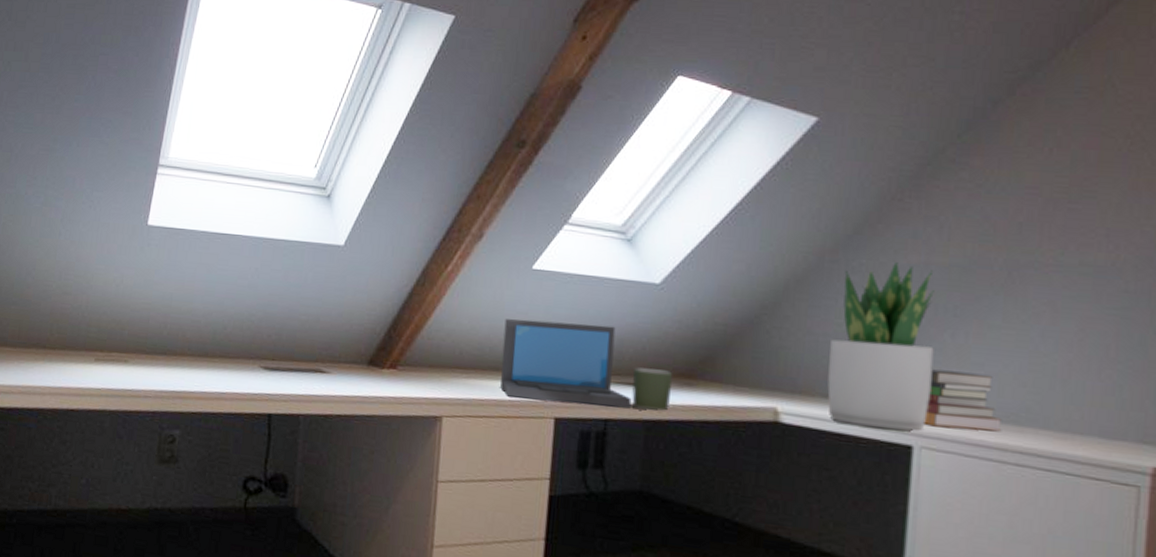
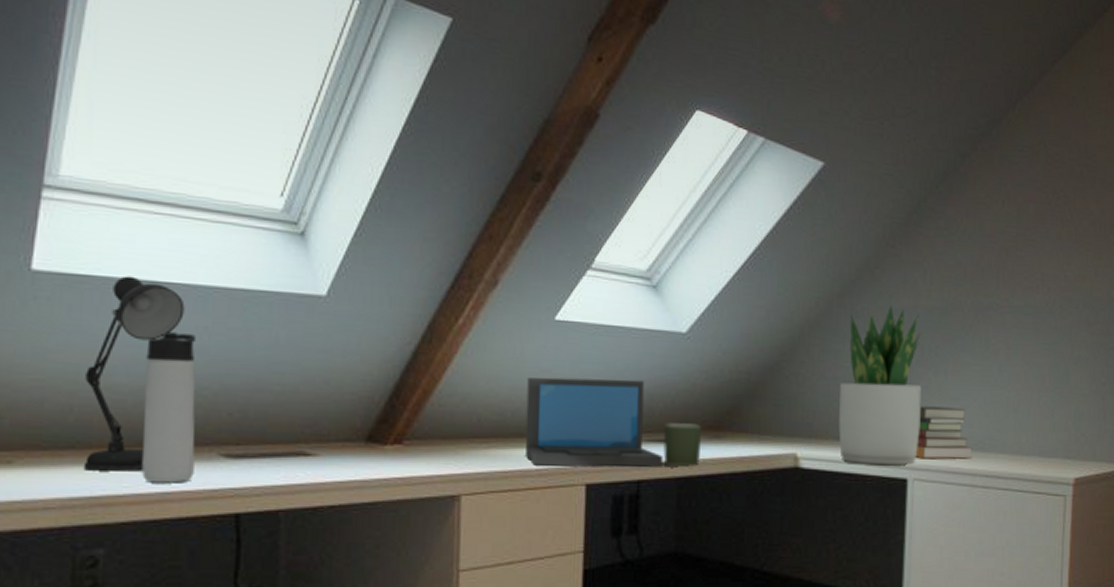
desk lamp: none [170,229,243,375] -> present [83,276,185,472]
thermos bottle: none [207,270,250,386] -> present [142,331,197,483]

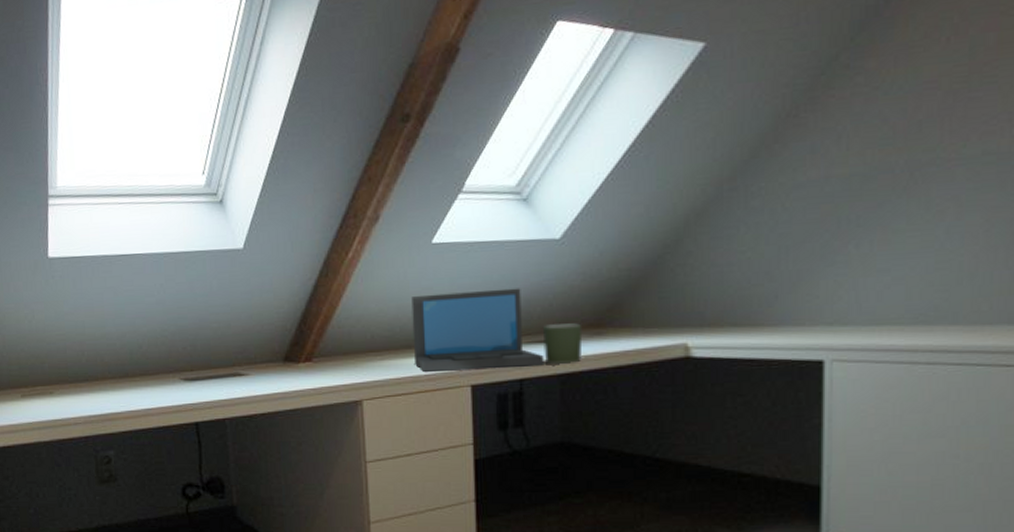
desk lamp: present [83,276,185,472] -> none [89,253,146,396]
thermos bottle: present [142,331,197,483] -> none [124,290,165,403]
planter: present [838,306,922,466] -> none [735,181,839,349]
books: present [915,406,973,459] -> none [833,279,911,339]

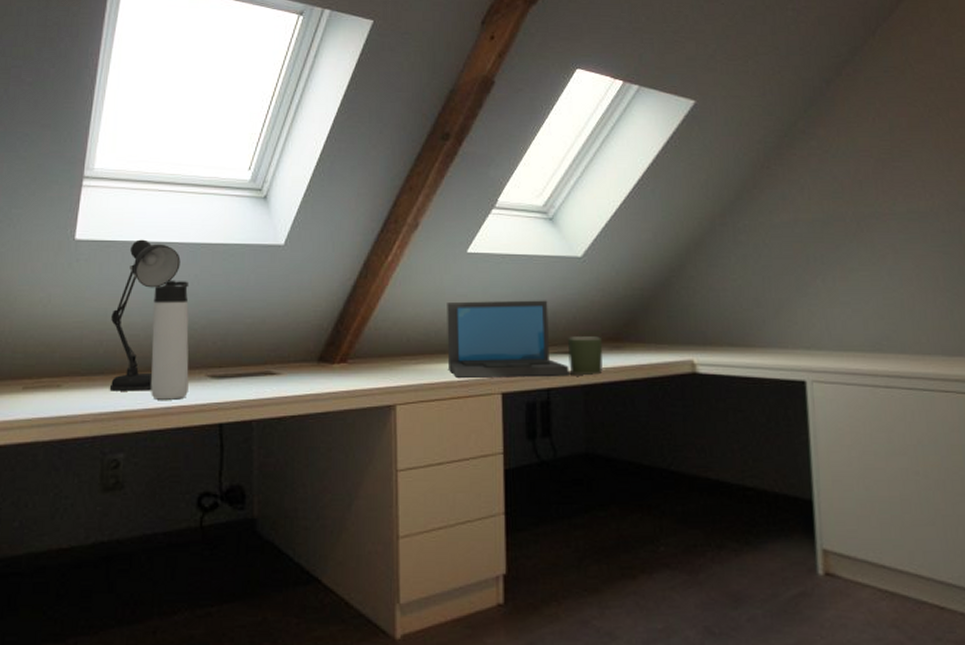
desk lamp: none [89,253,146,396] -> present [109,239,181,391]
thermos bottle: none [124,290,165,403] -> present [151,280,190,400]

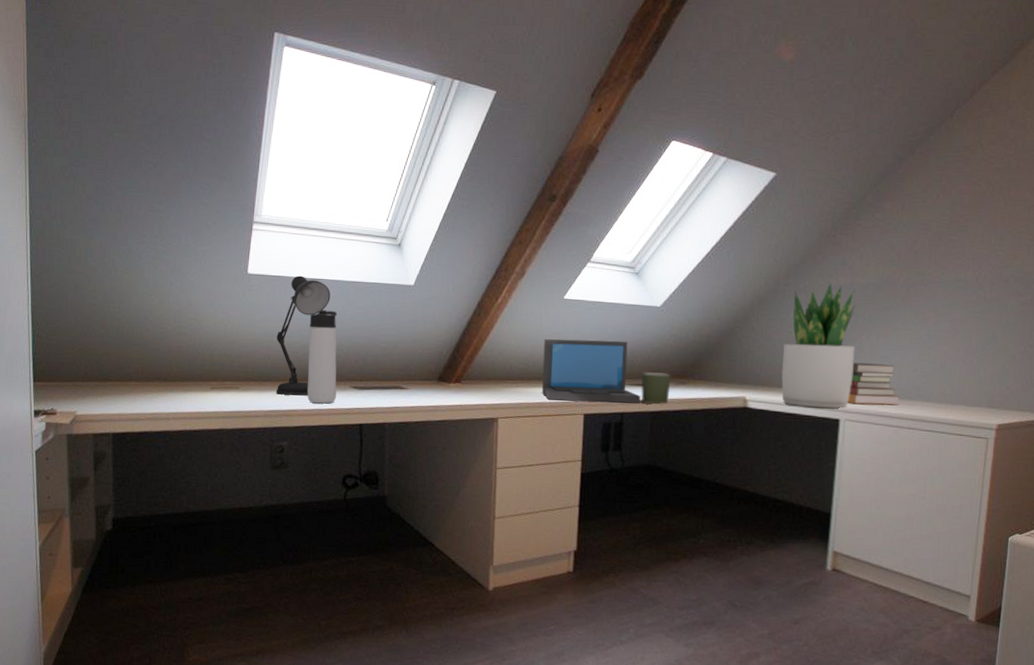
planter: none [729,222,814,369] -> present [781,284,856,409]
books: none [811,311,871,362] -> present [847,362,900,406]

